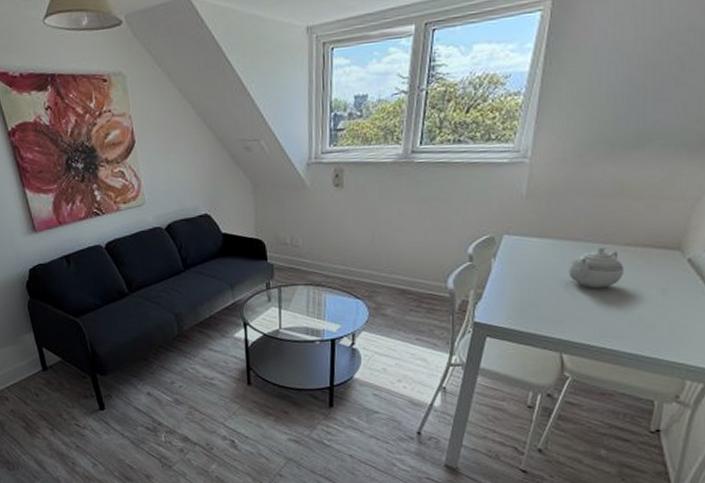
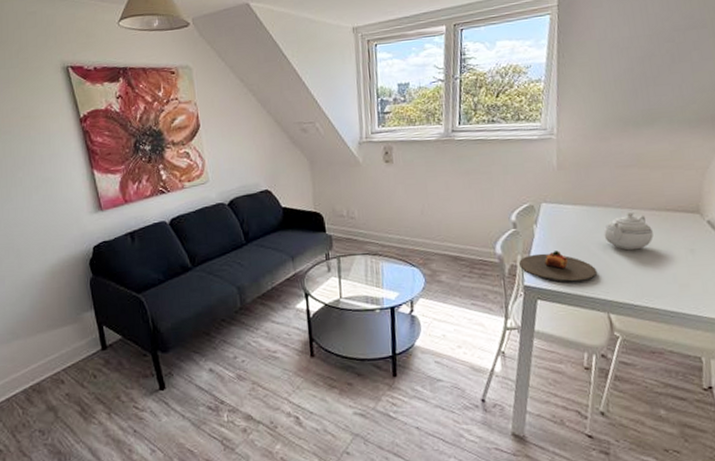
plate: none [471,286,556,320] -> present [519,250,598,282]

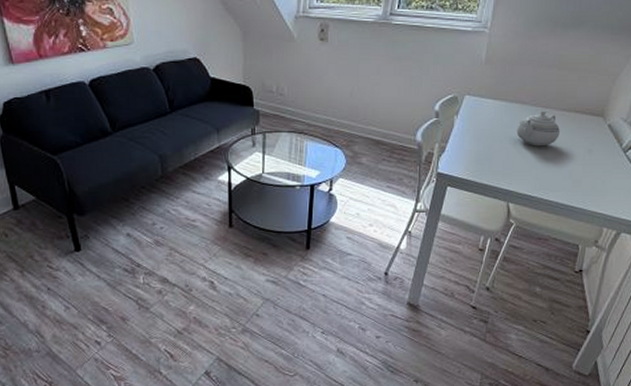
plate: present [519,250,598,282] -> none [436,142,505,172]

